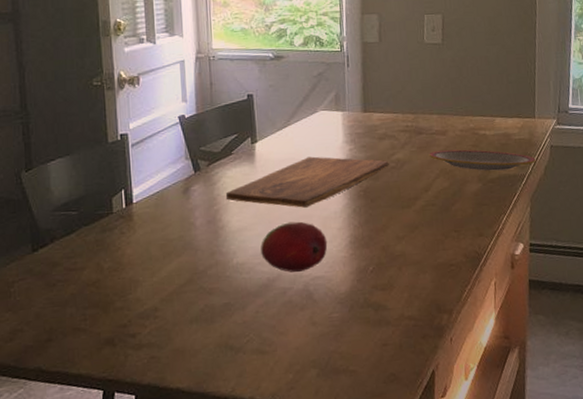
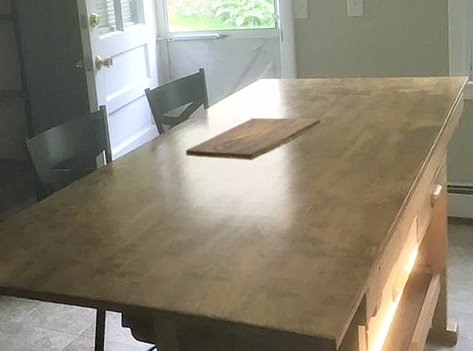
fruit: present [261,221,328,273] -> none [215,171,271,214]
plate: present [429,149,536,171] -> none [355,106,451,124]

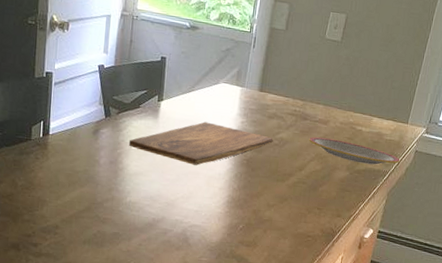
plate: none [355,106,451,124] -> present [308,137,400,165]

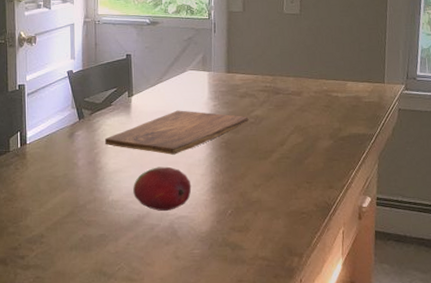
fruit: none [151,175,209,219] -> present [133,166,192,212]
plate: present [308,137,400,165] -> none [285,109,385,130]

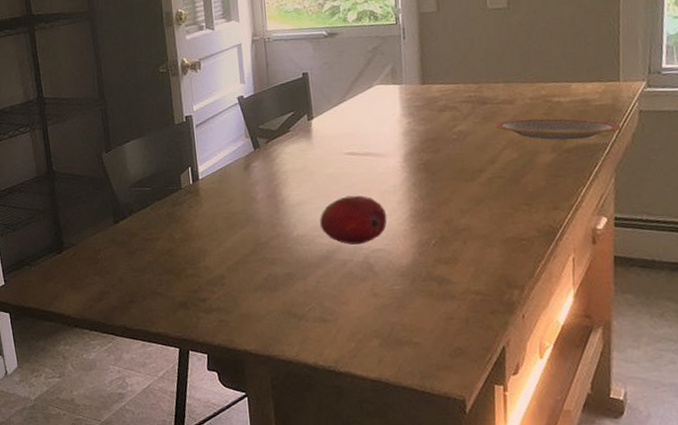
cutting board: present [104,110,249,155] -> none [284,131,451,182]
plate: none [285,109,385,130] -> present [494,118,622,140]

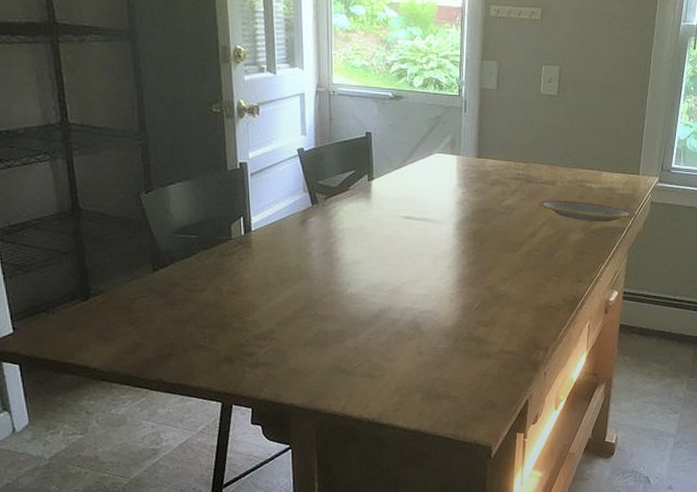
fruit: present [320,195,387,245] -> none [373,258,437,306]

